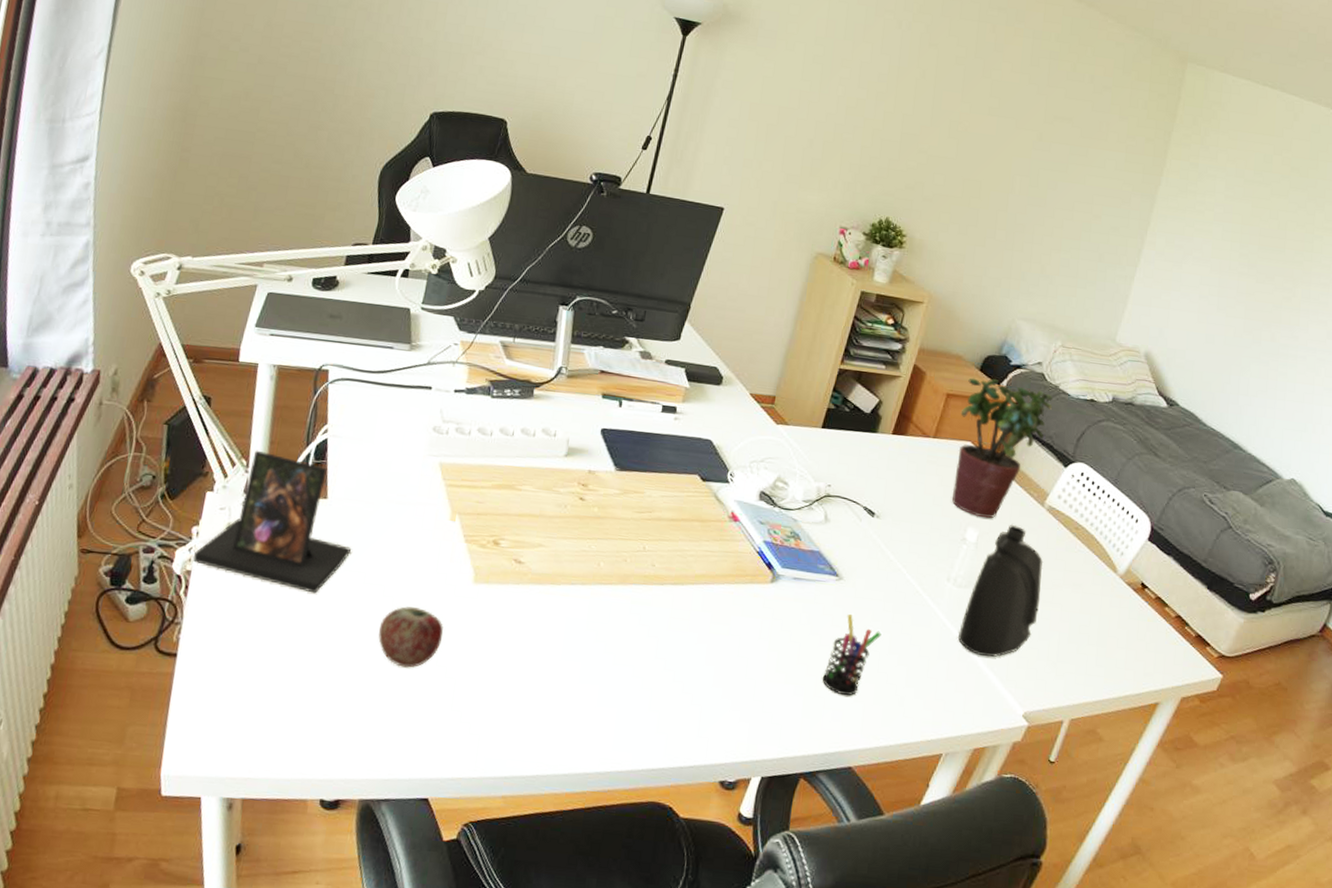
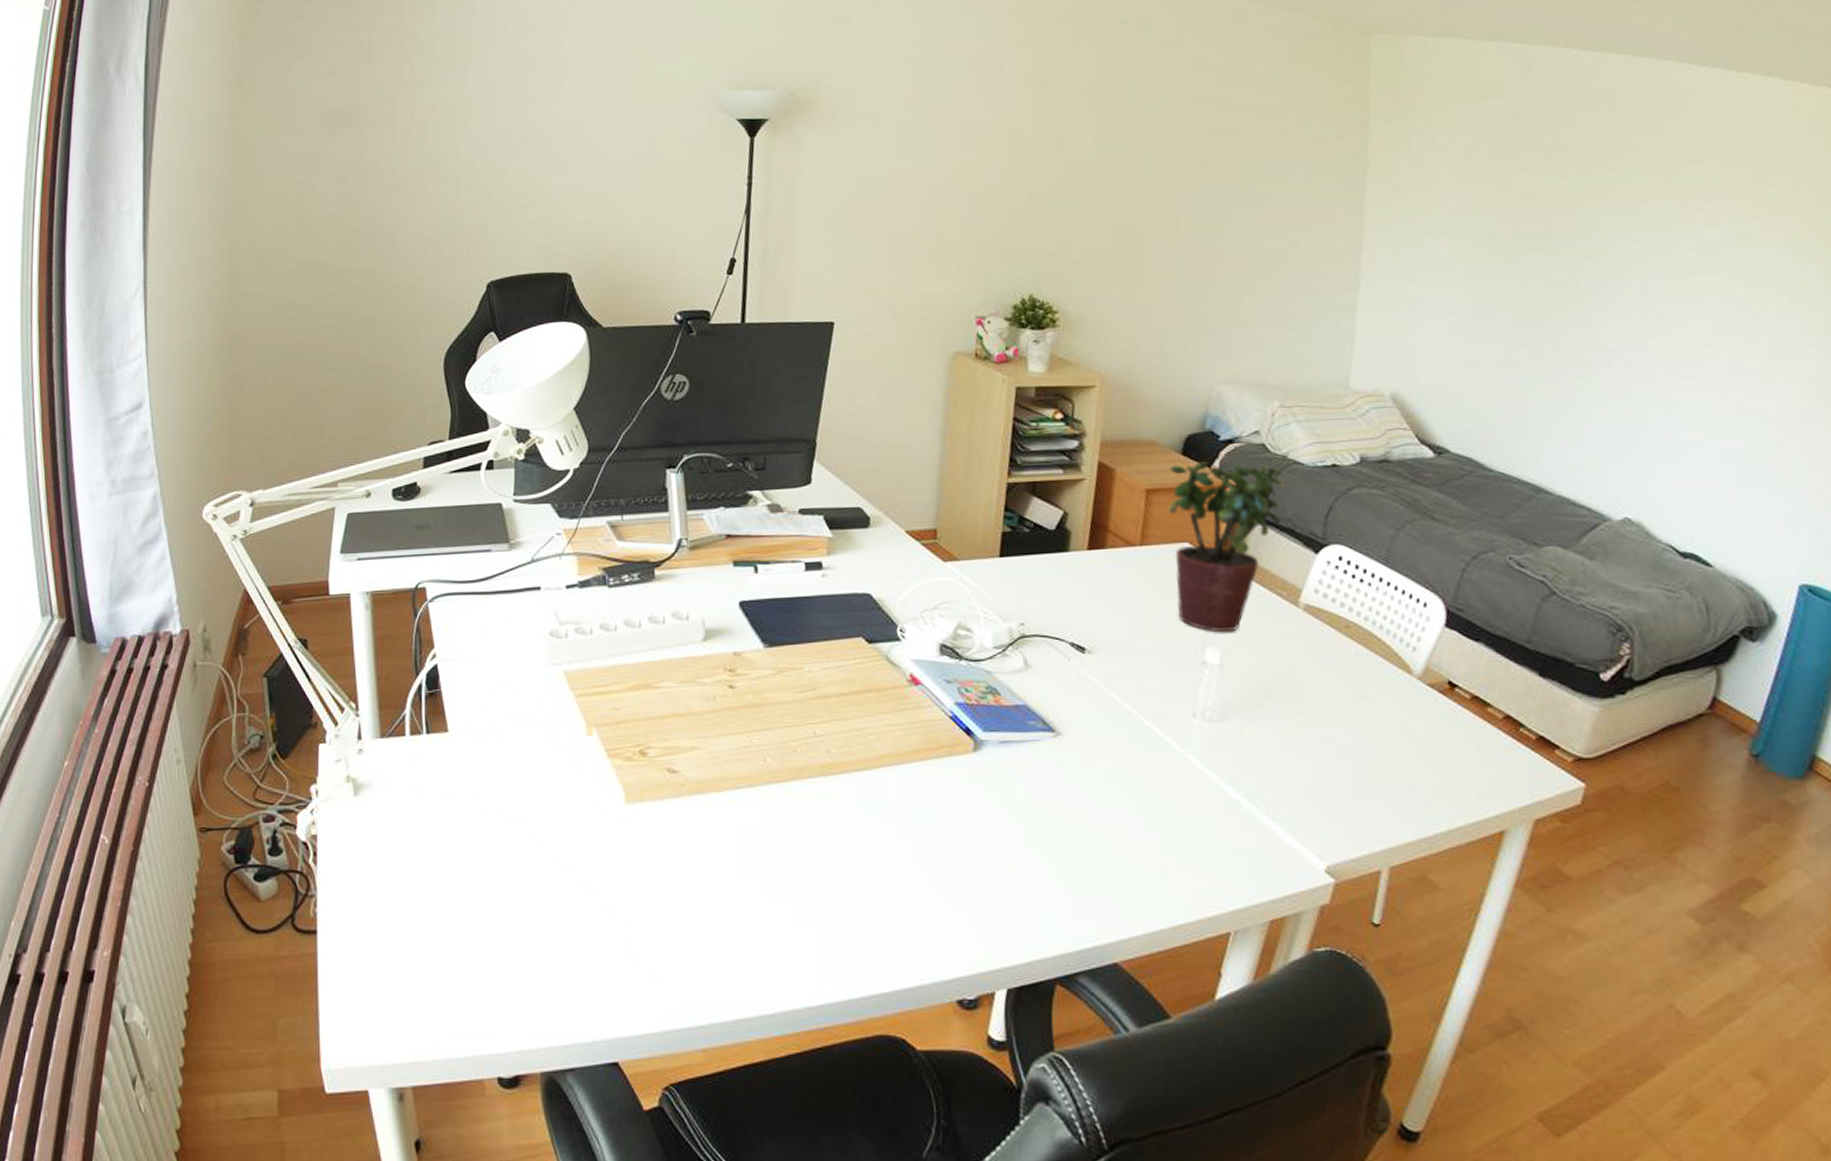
photo frame: present [193,450,351,594] -> none [317,689,485,841]
apple: present [378,606,444,668] -> none [530,841,602,913]
pen holder: present [822,614,882,696] -> none [1059,776,1123,876]
water bottle: present [958,524,1044,658] -> none [1221,634,1319,804]

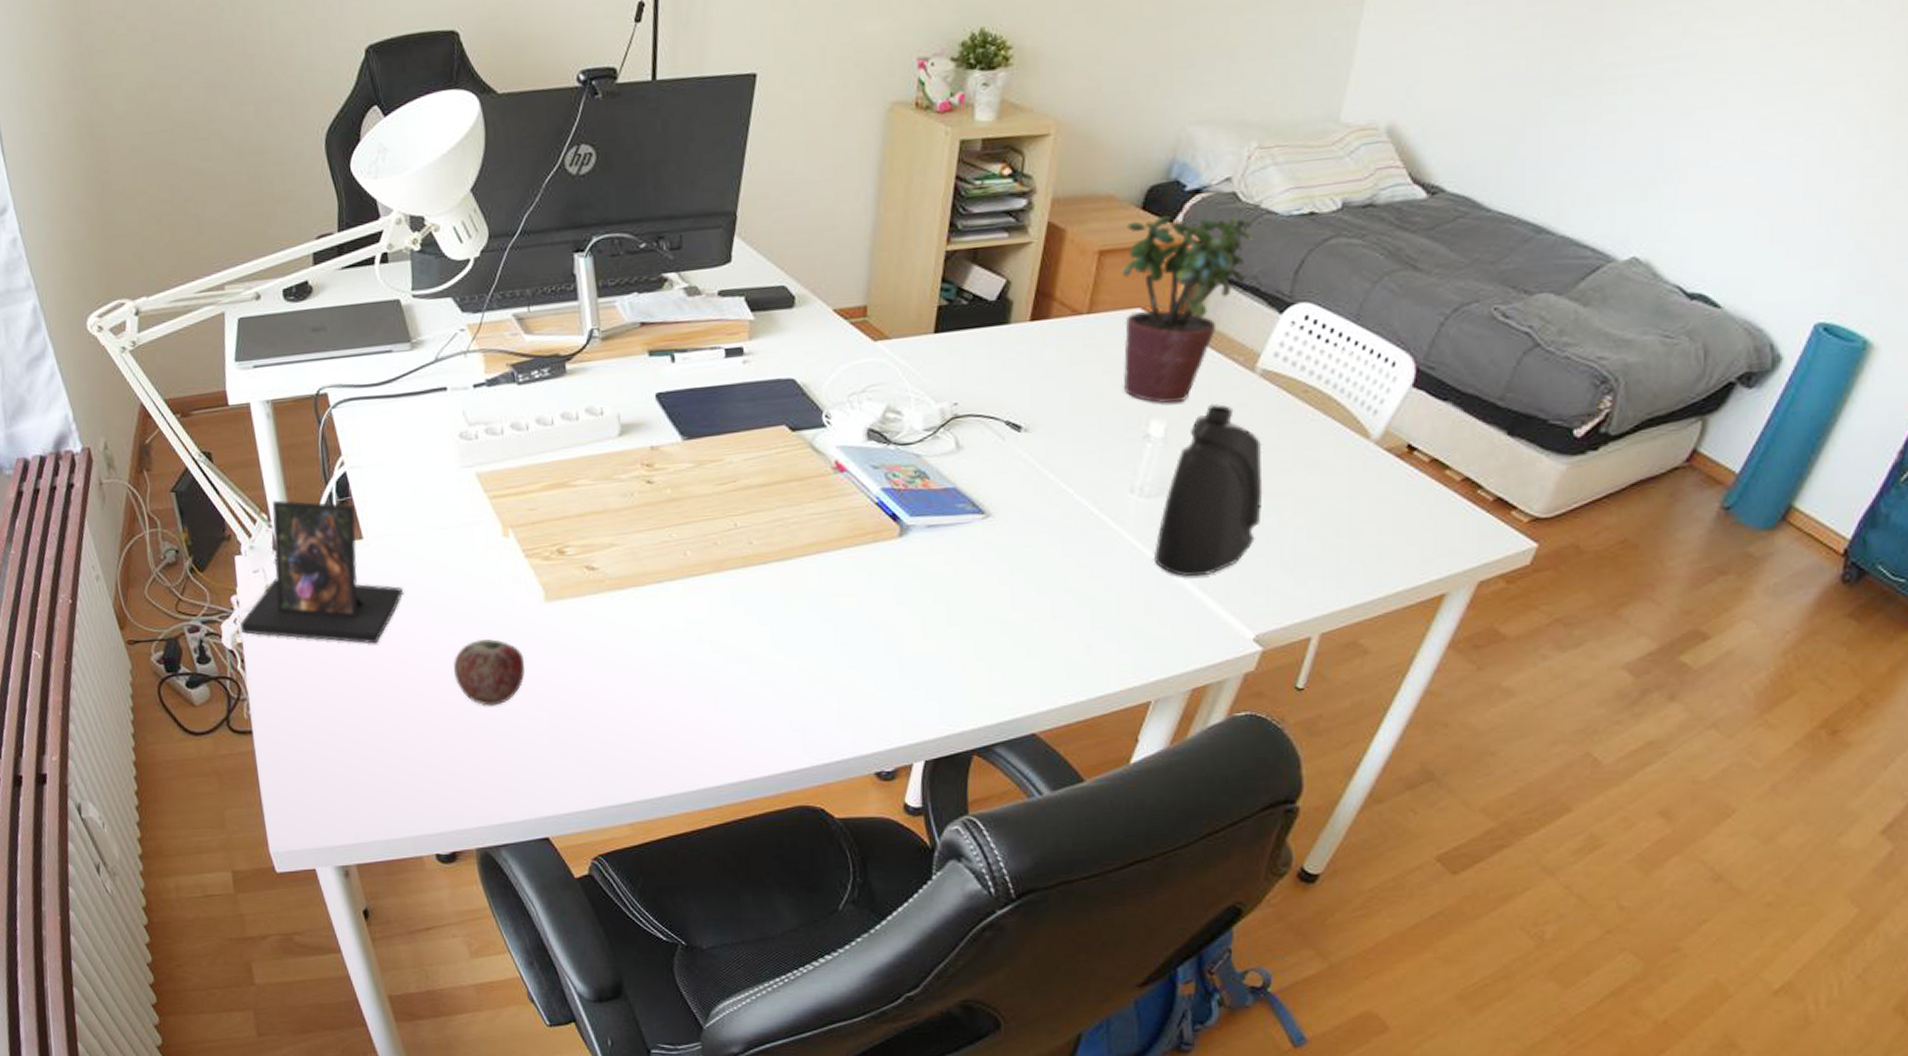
photo frame: none [317,689,485,841] -> present [240,500,404,644]
apple: none [530,841,602,913] -> present [454,639,525,706]
water bottle: none [1221,634,1319,804] -> present [1154,403,1263,577]

